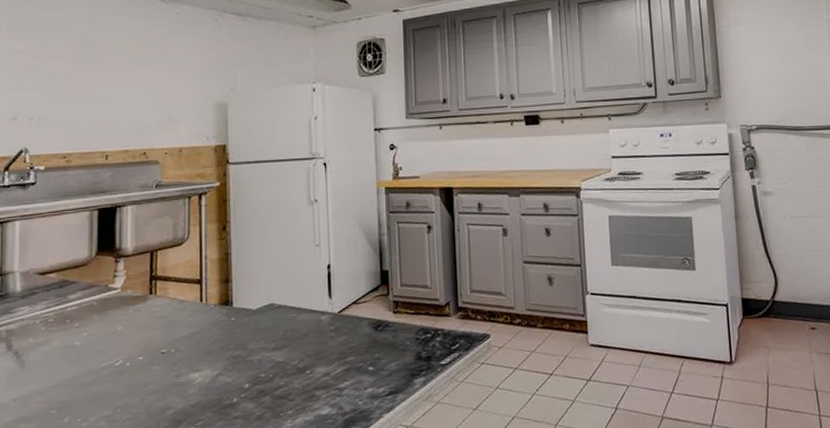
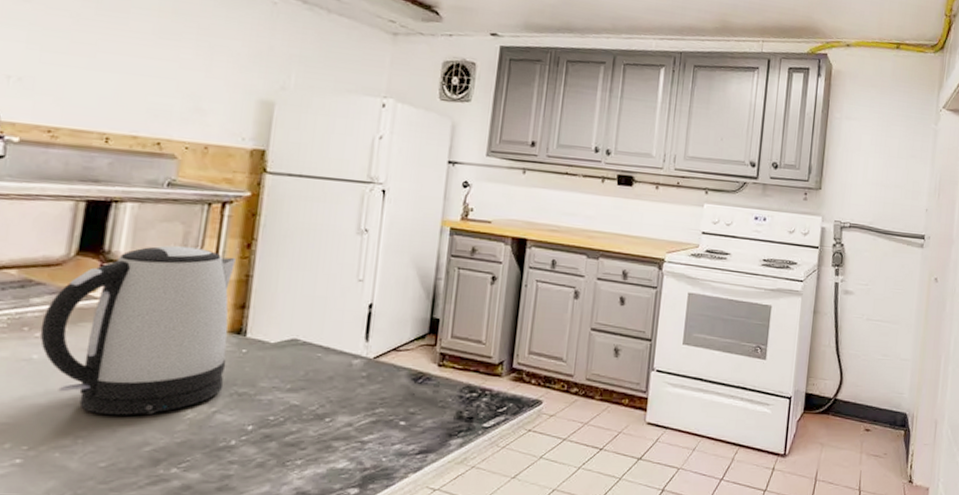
kettle: none [78,236,221,386] -> present [40,245,236,415]

